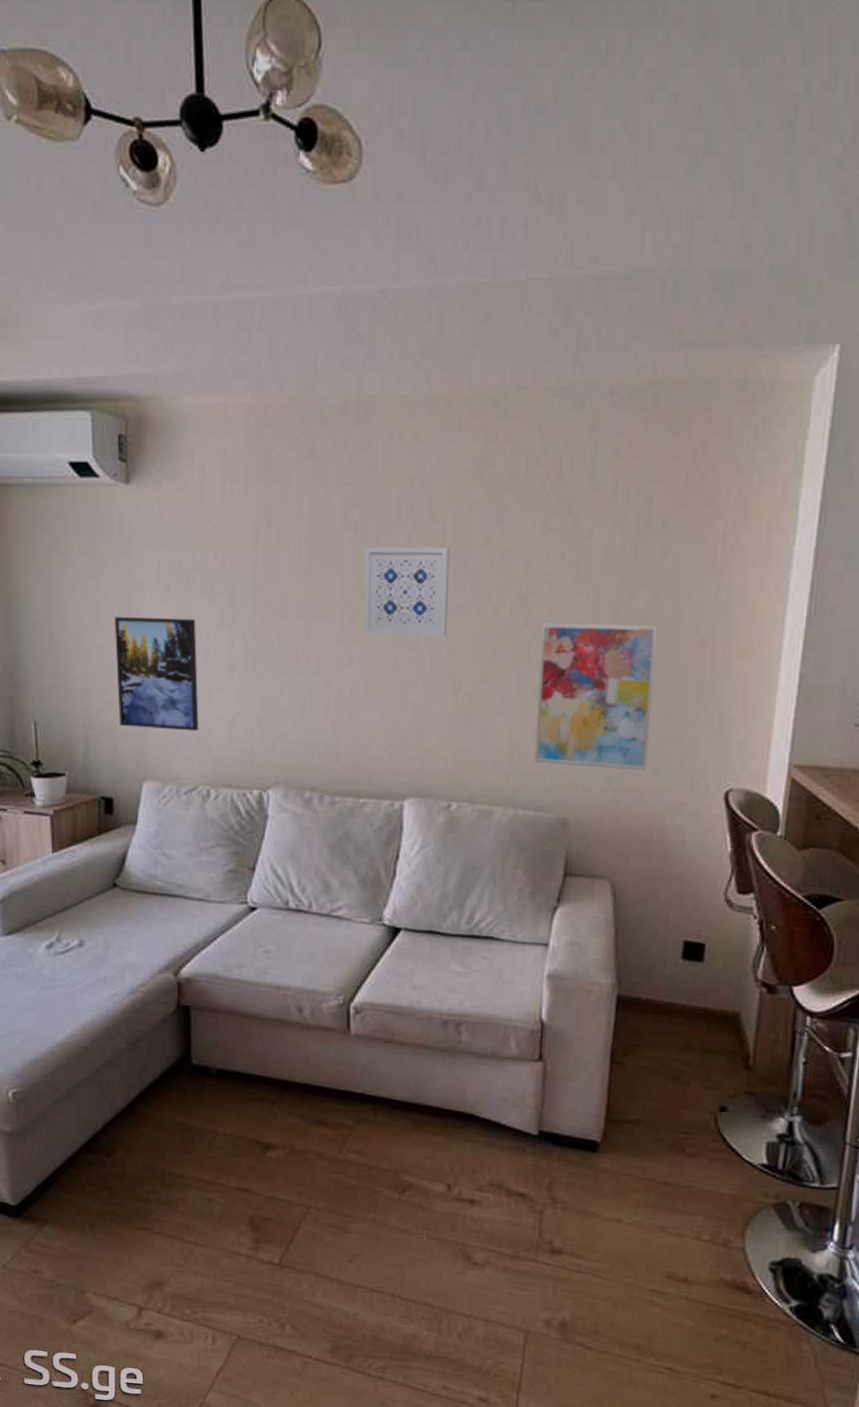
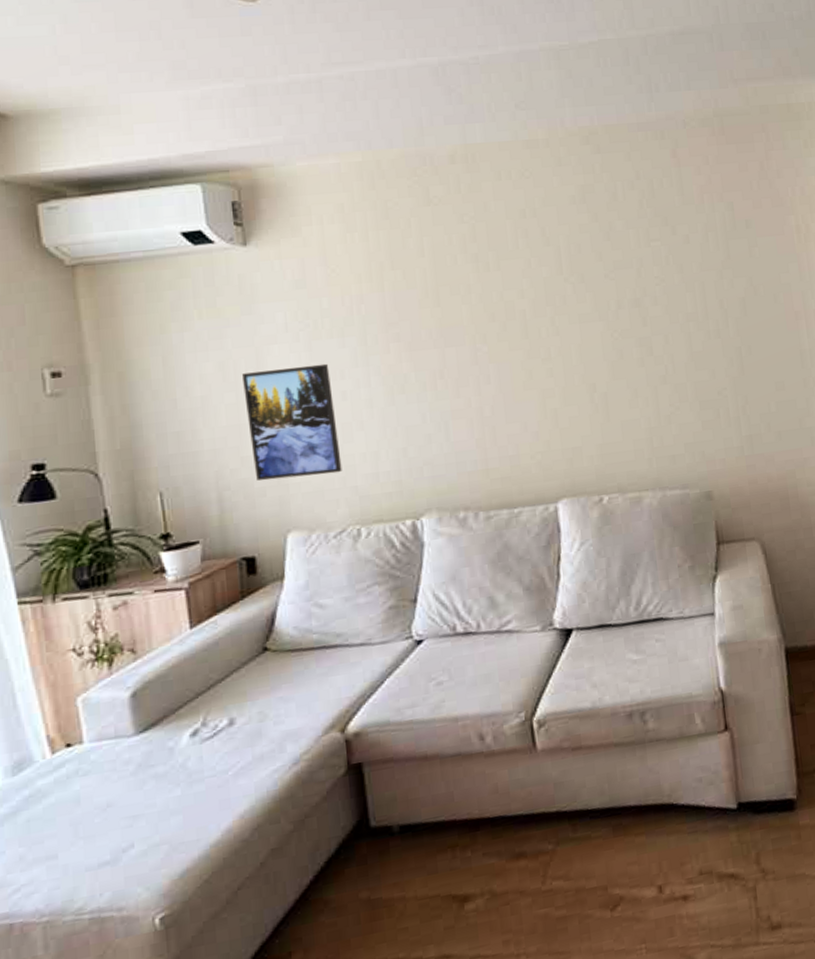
wall art: present [363,546,450,637] -> none [488,266,576,353]
wall art: present [534,622,657,771] -> none [658,309,771,445]

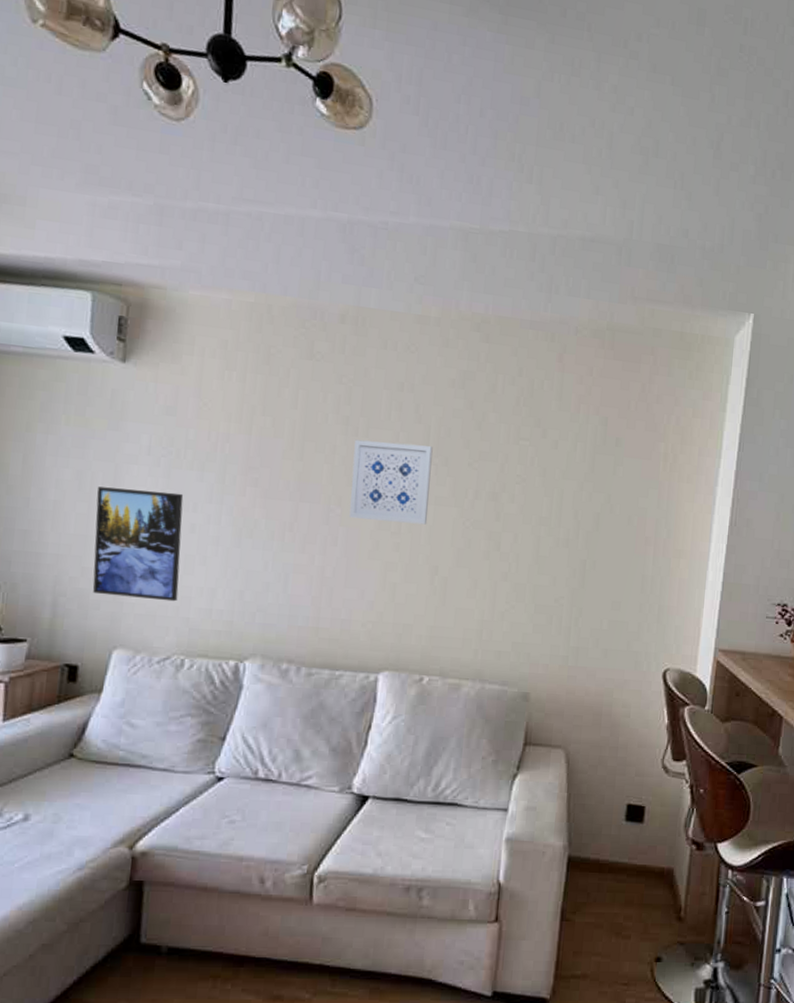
wall art: none [488,266,576,353] -> present [349,439,433,525]

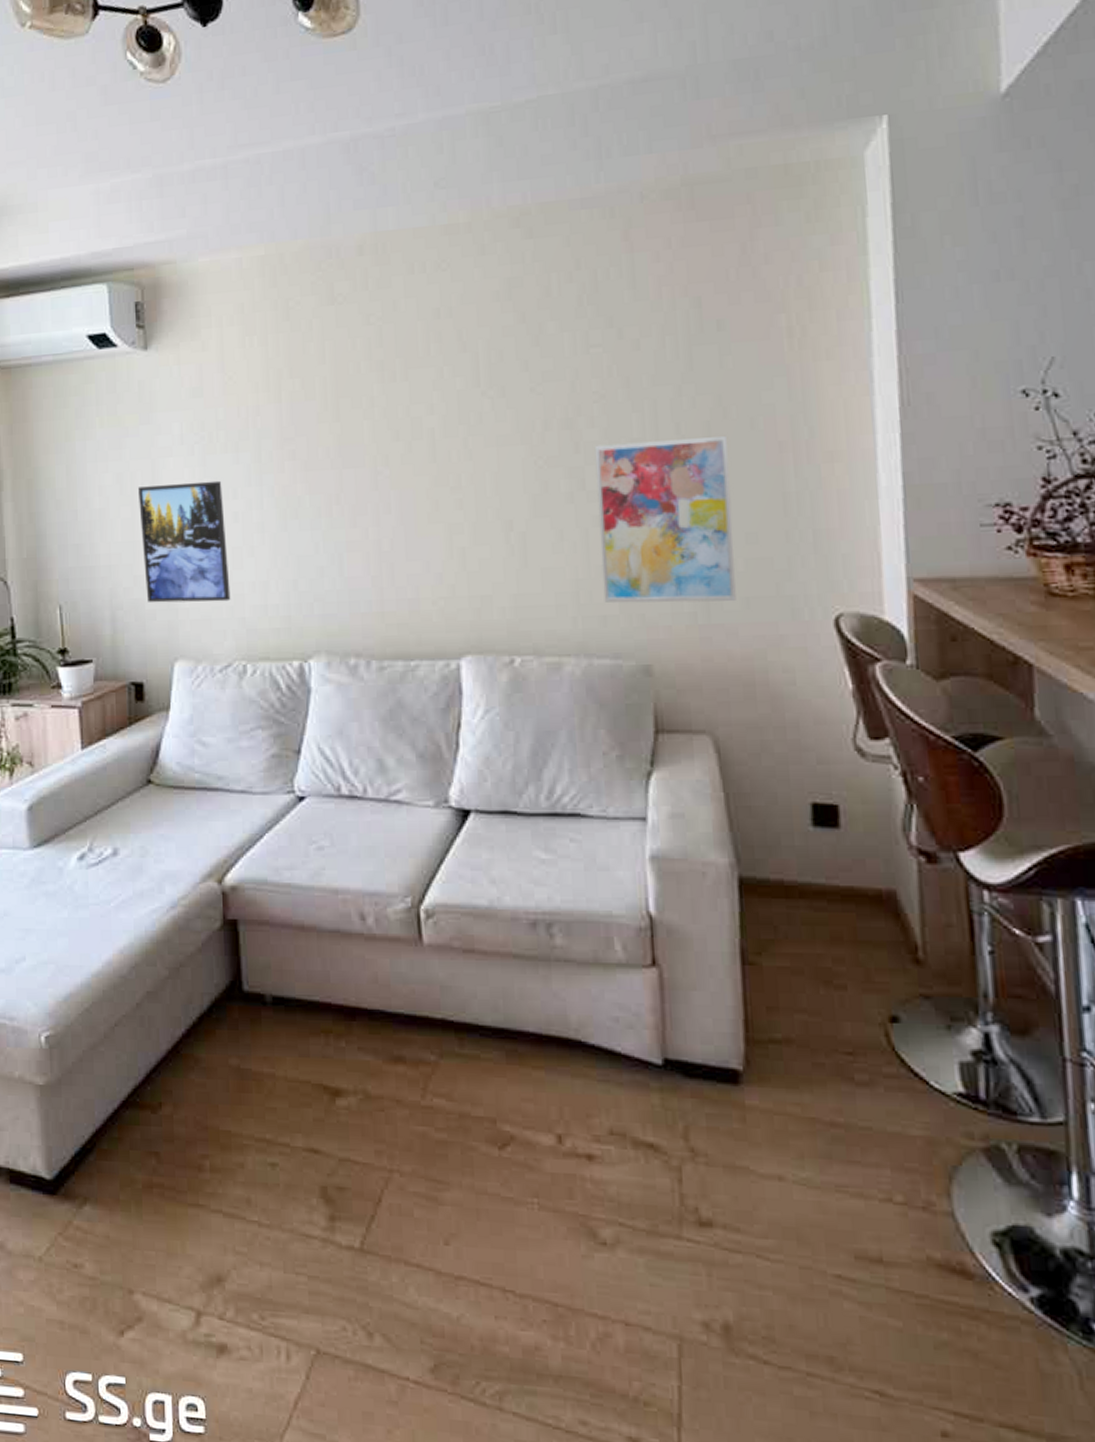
wall art: present [349,439,433,525] -> none [394,377,491,478]
wall art: none [501,517,610,652] -> present [594,436,736,604]

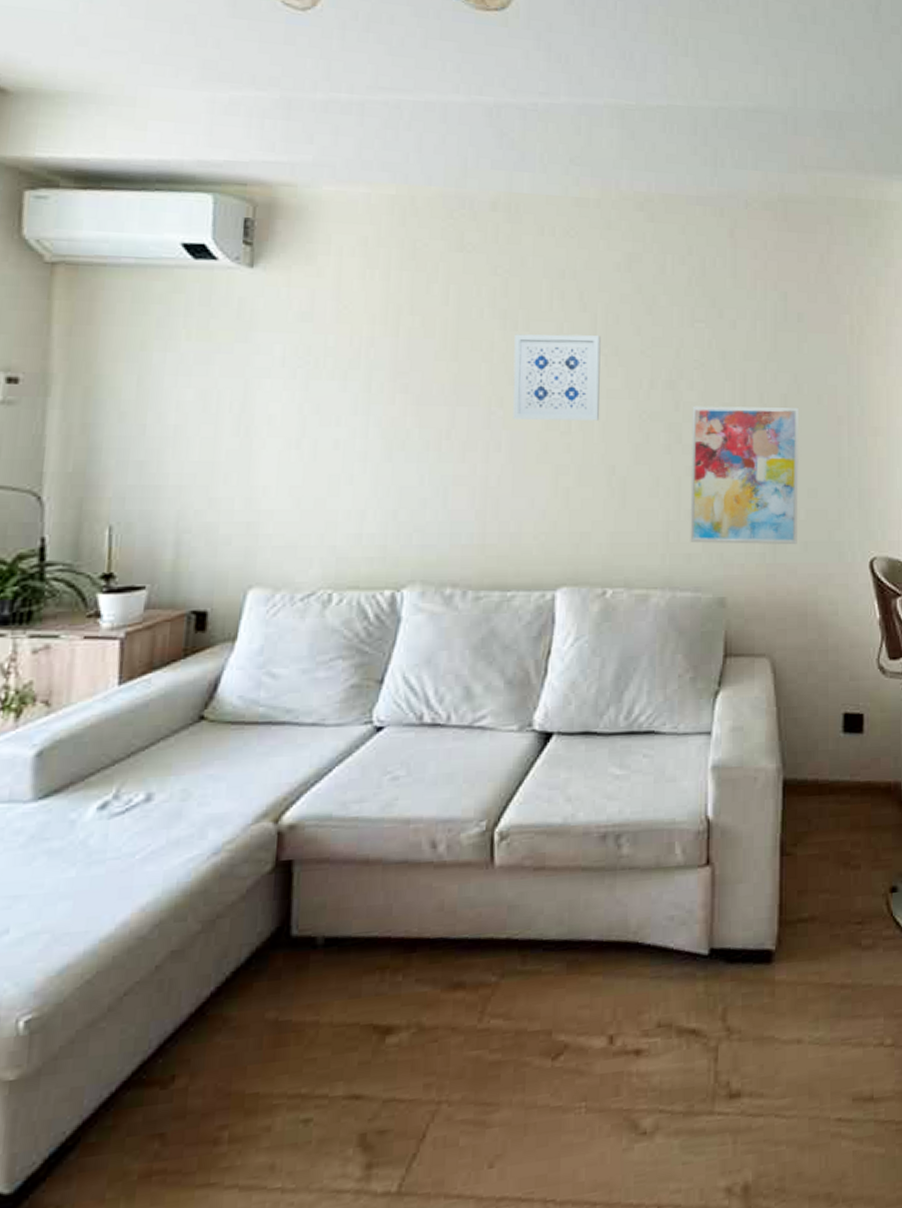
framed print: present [138,480,231,603] -> none [222,406,325,529]
wall art: none [394,377,491,478] -> present [513,334,601,421]

